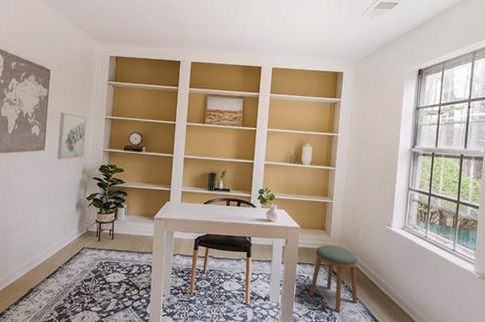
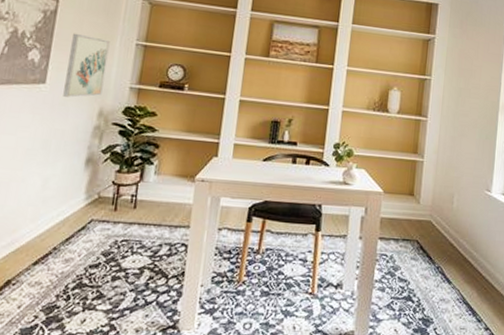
stool: present [309,244,358,312] -> none [392,214,452,301]

